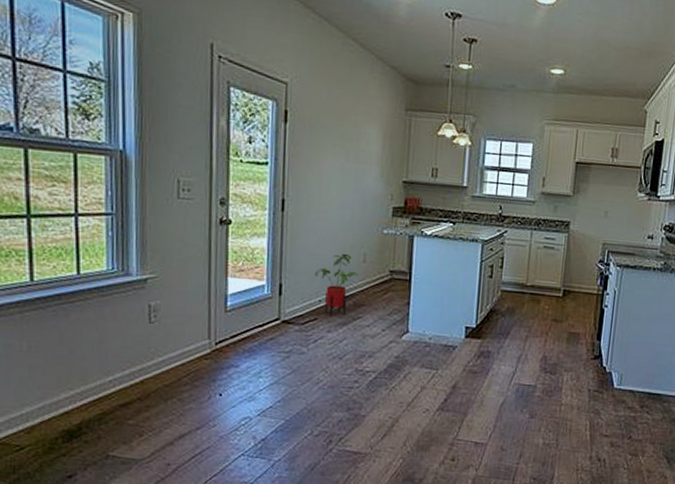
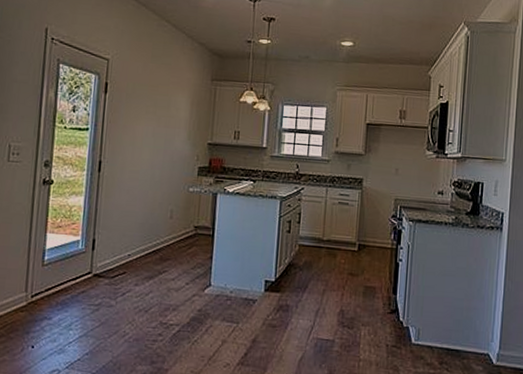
house plant: present [315,253,358,316] -> none [126,210,165,270]

